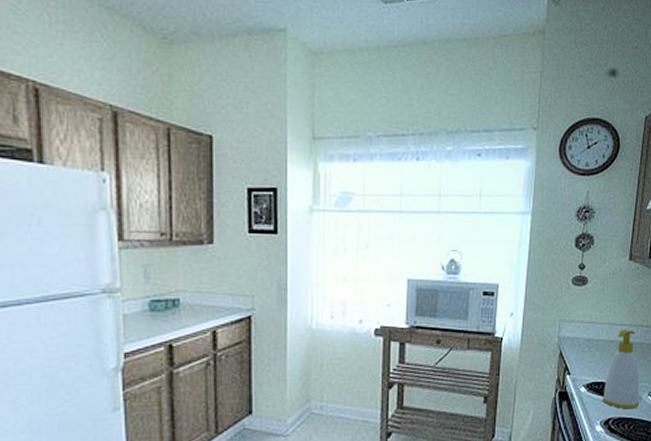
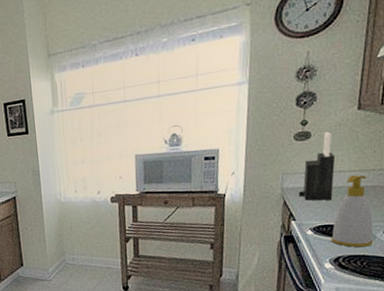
knife block: none [574,279,609,355] -> present [298,131,336,201]

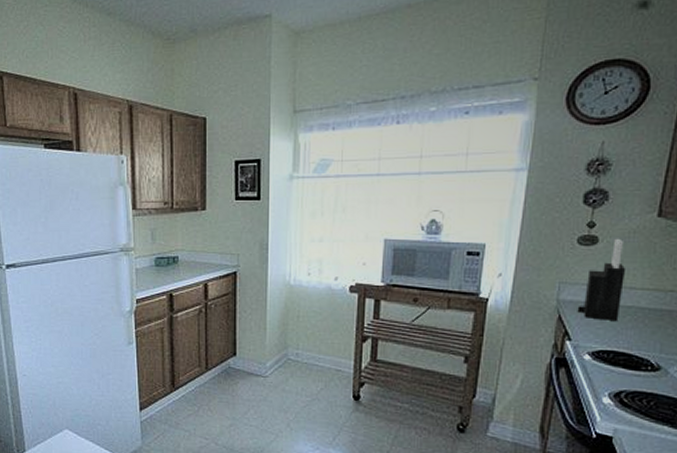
soap bottle: present [331,174,374,247] -> none [613,293,667,383]

